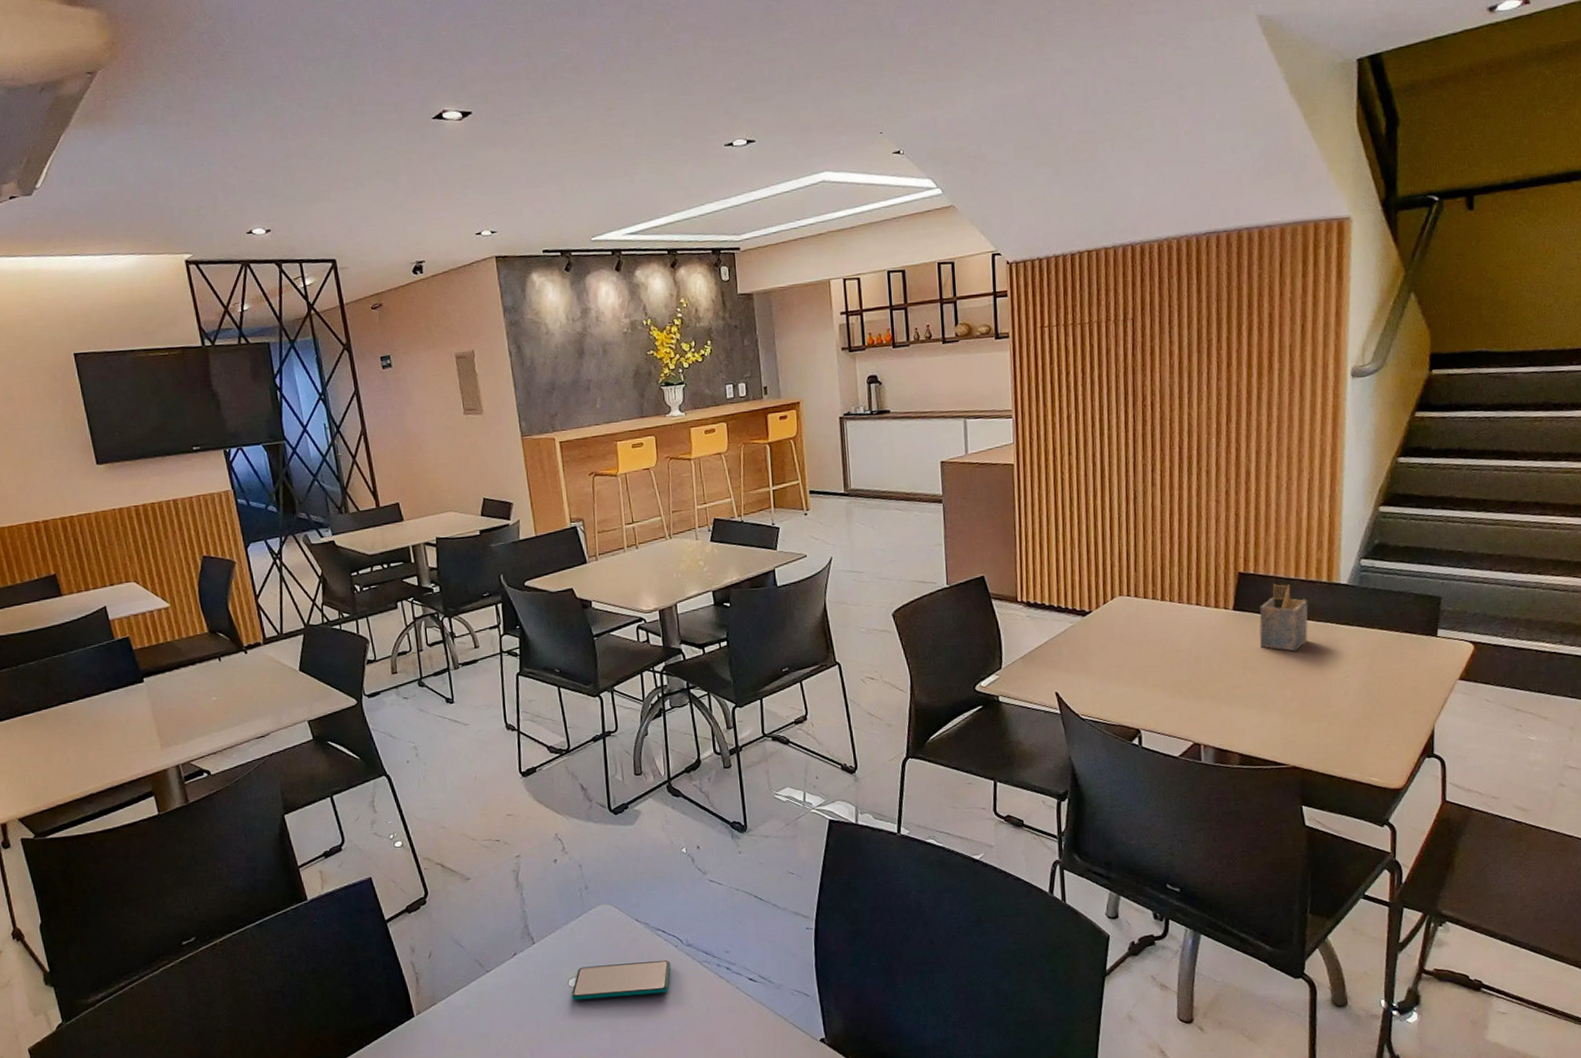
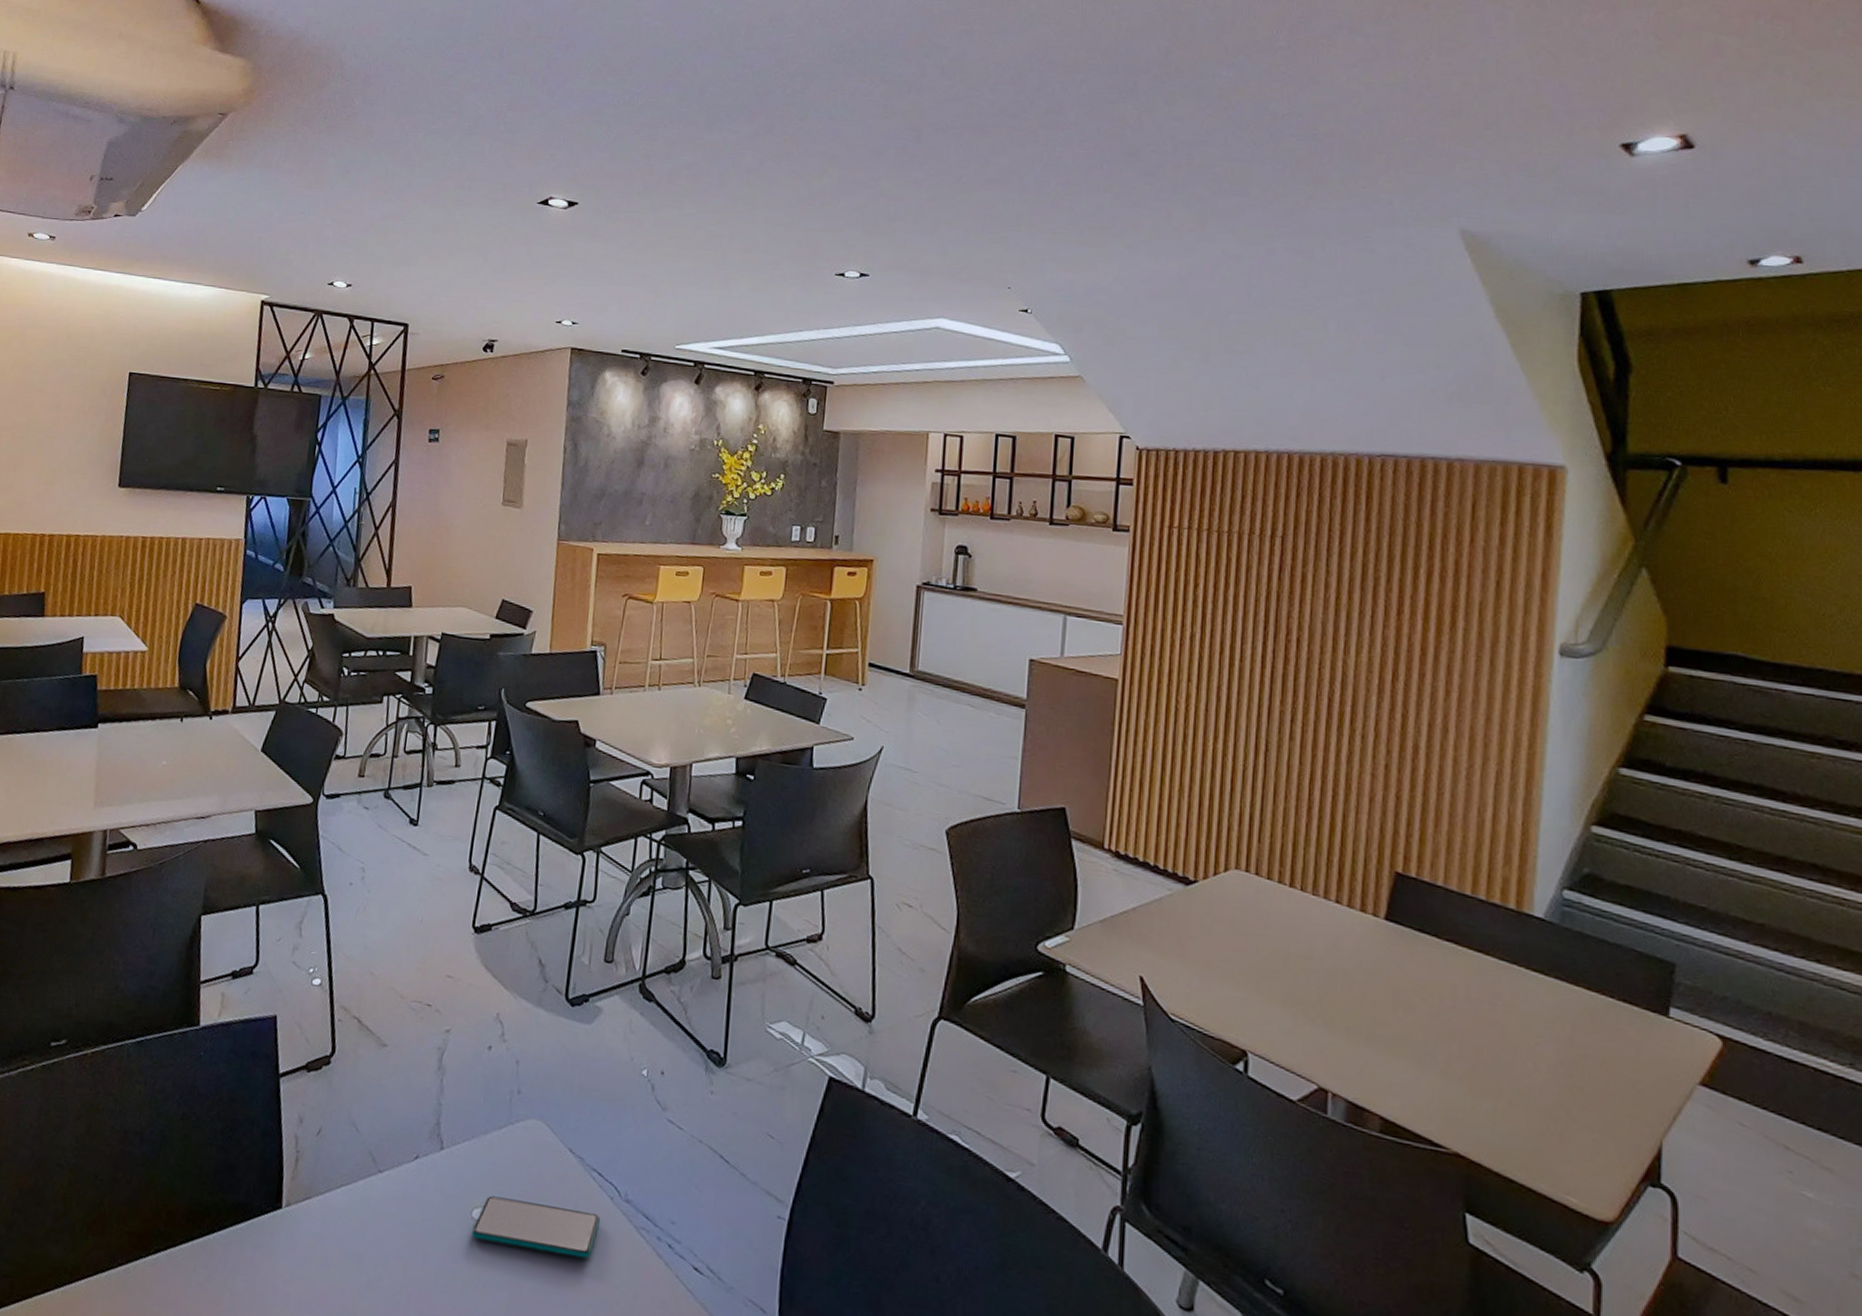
napkin holder: present [1259,583,1308,652] -> none [1418,896,1488,994]

